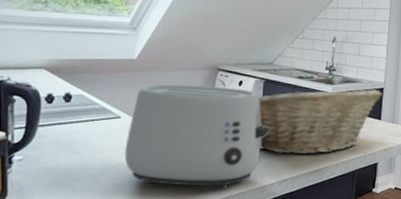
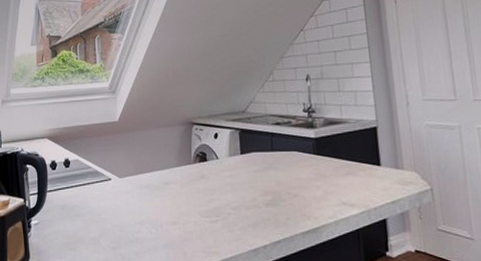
toaster: present [124,84,271,188] -> none [118,141,254,251]
fruit basket: present [258,87,382,155] -> none [236,129,376,212]

